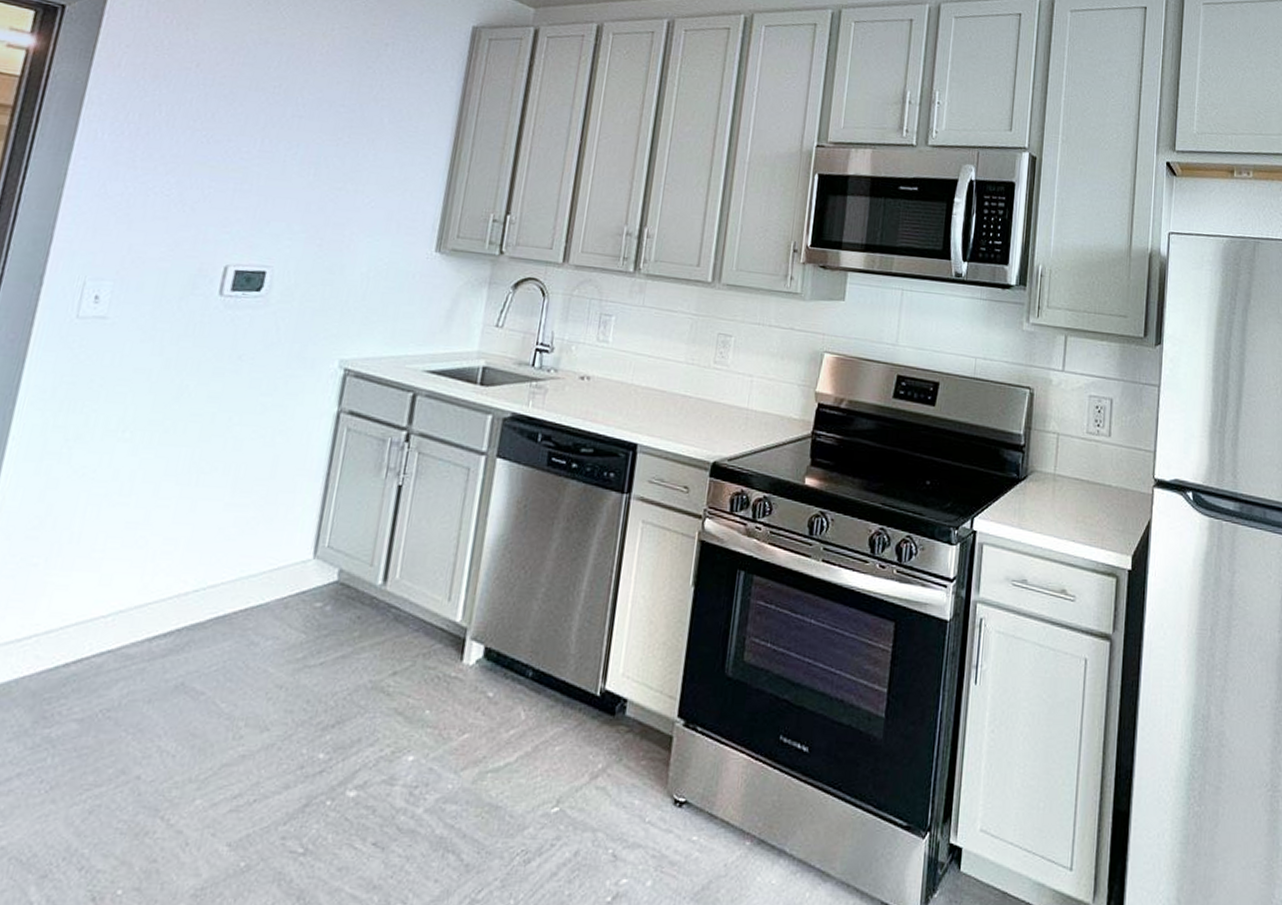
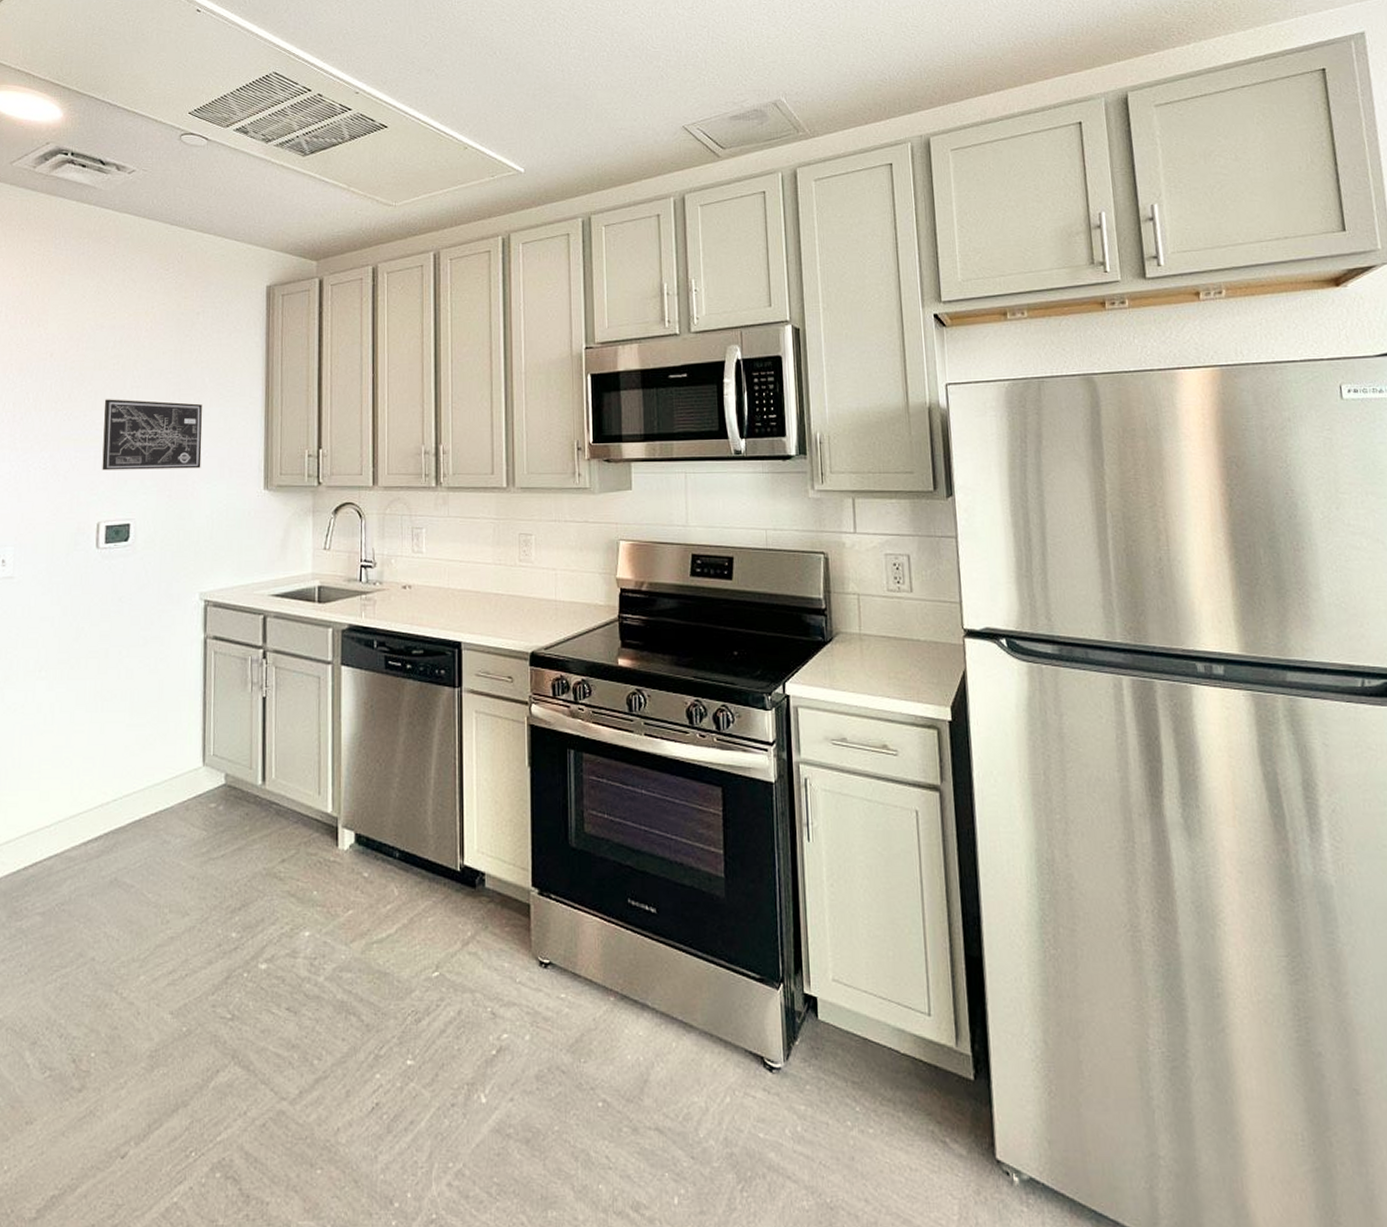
wall art: none [240,125,376,219] -> present [102,399,203,471]

